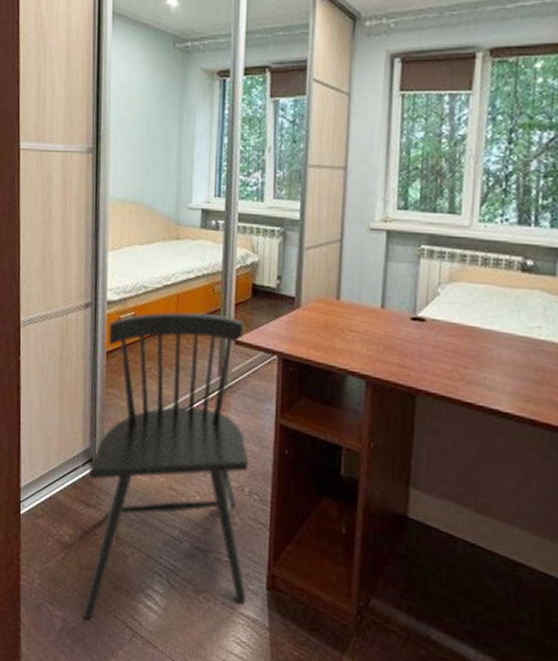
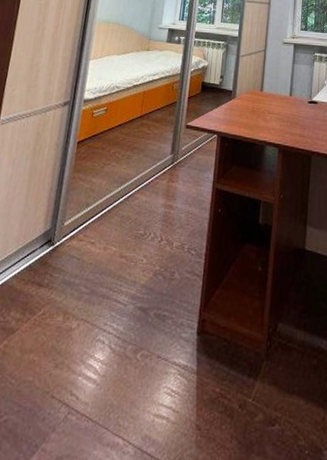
chair: present [83,312,249,619] -> none [18,105,194,407]

